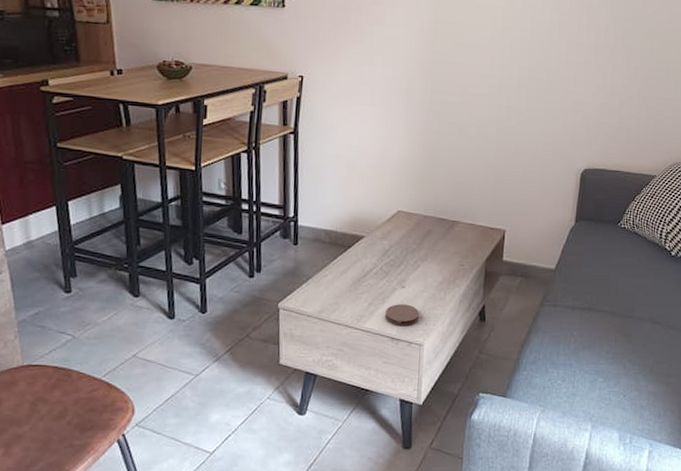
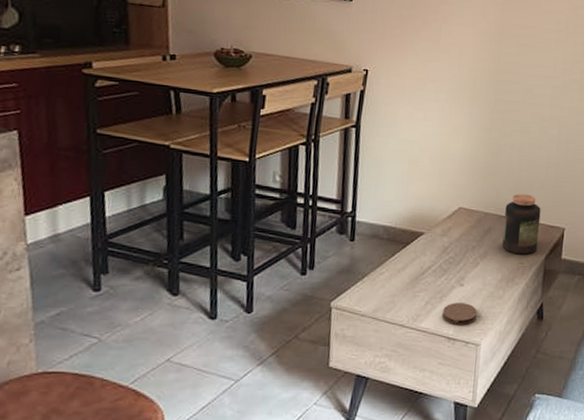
jar: none [442,196,481,257] -> present [502,194,541,255]

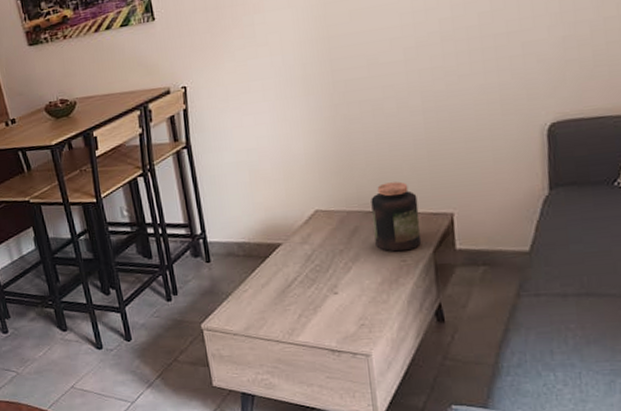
coaster: present [442,303,477,325] -> none [320,312,361,336]

